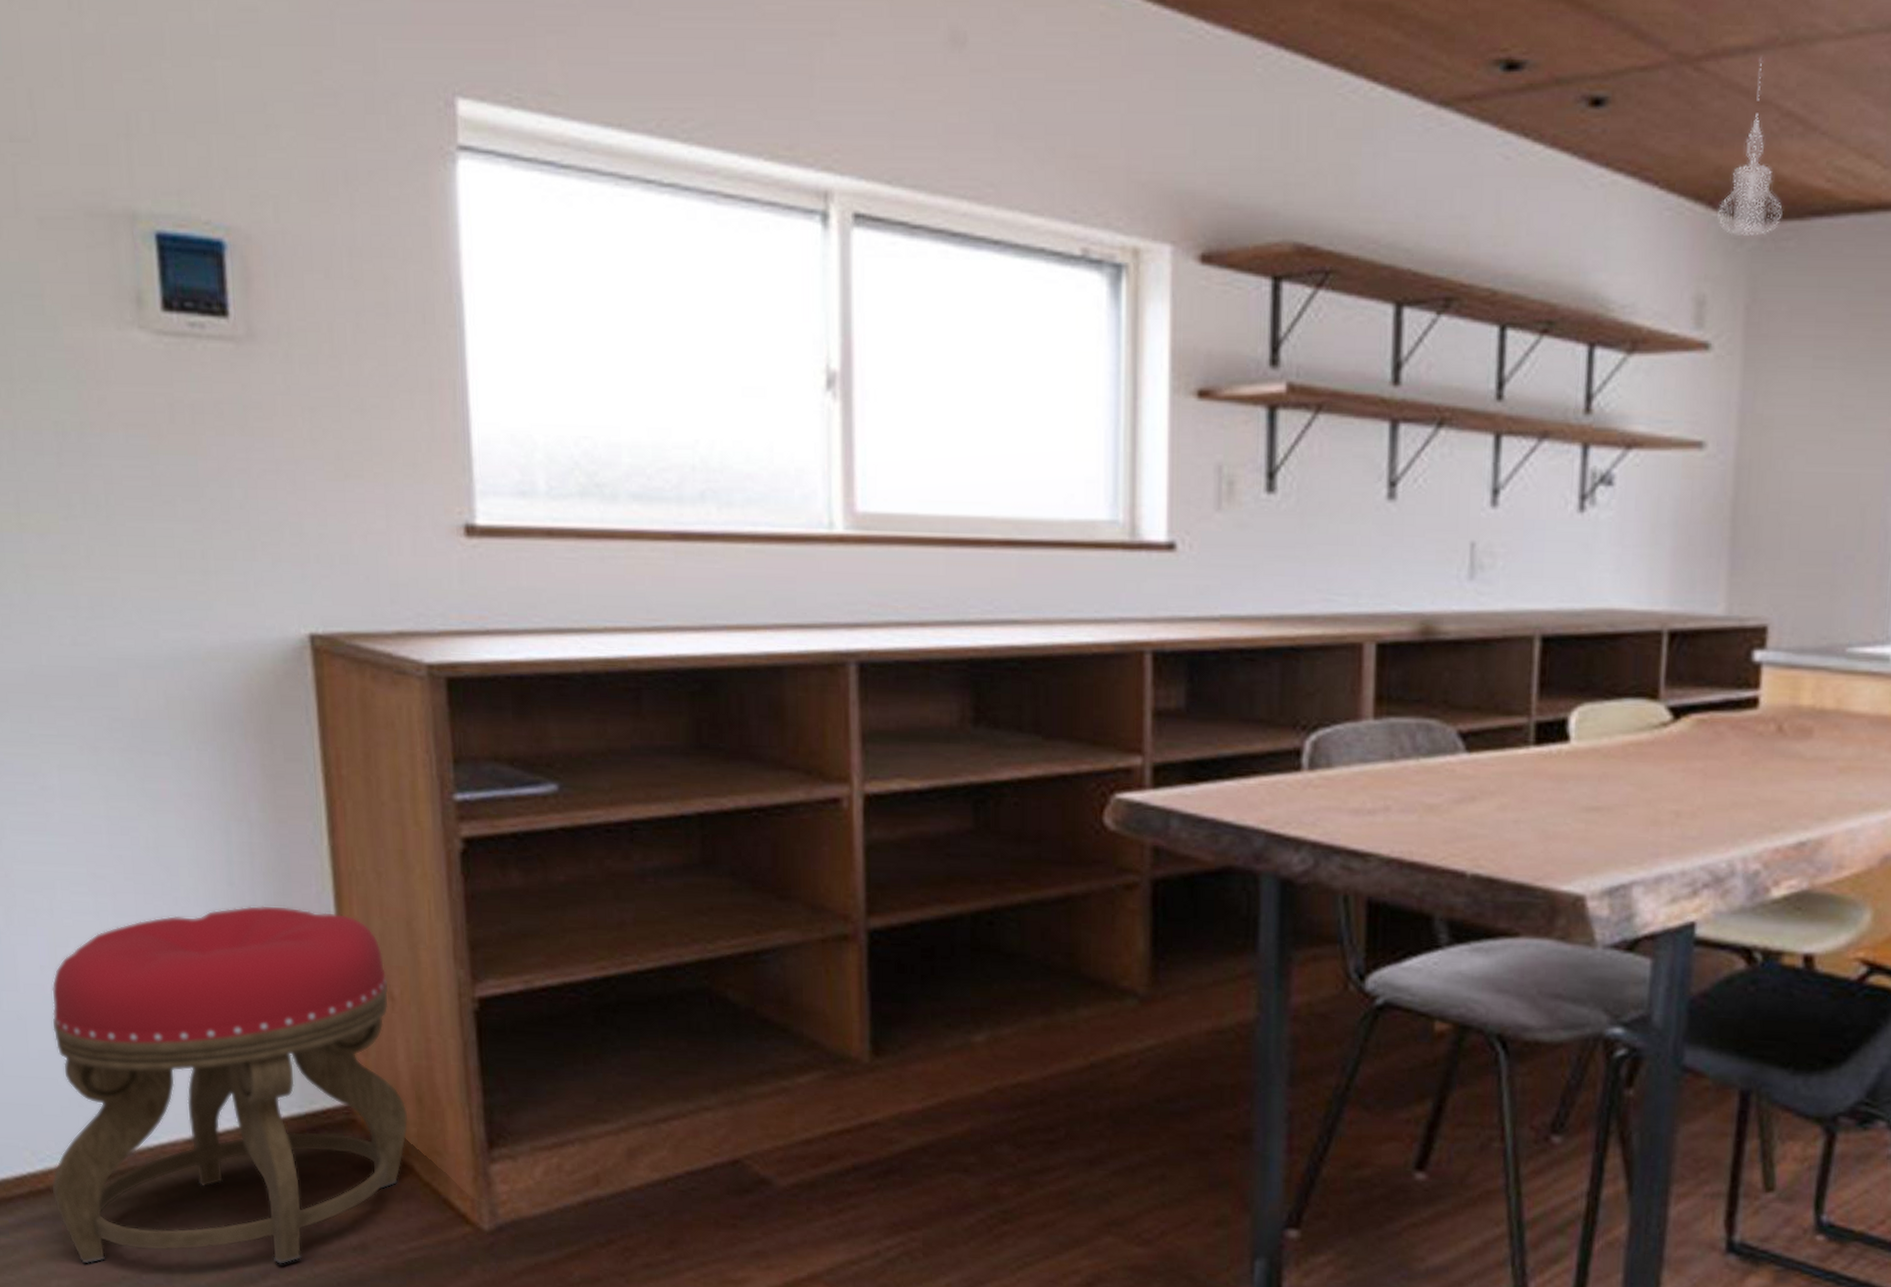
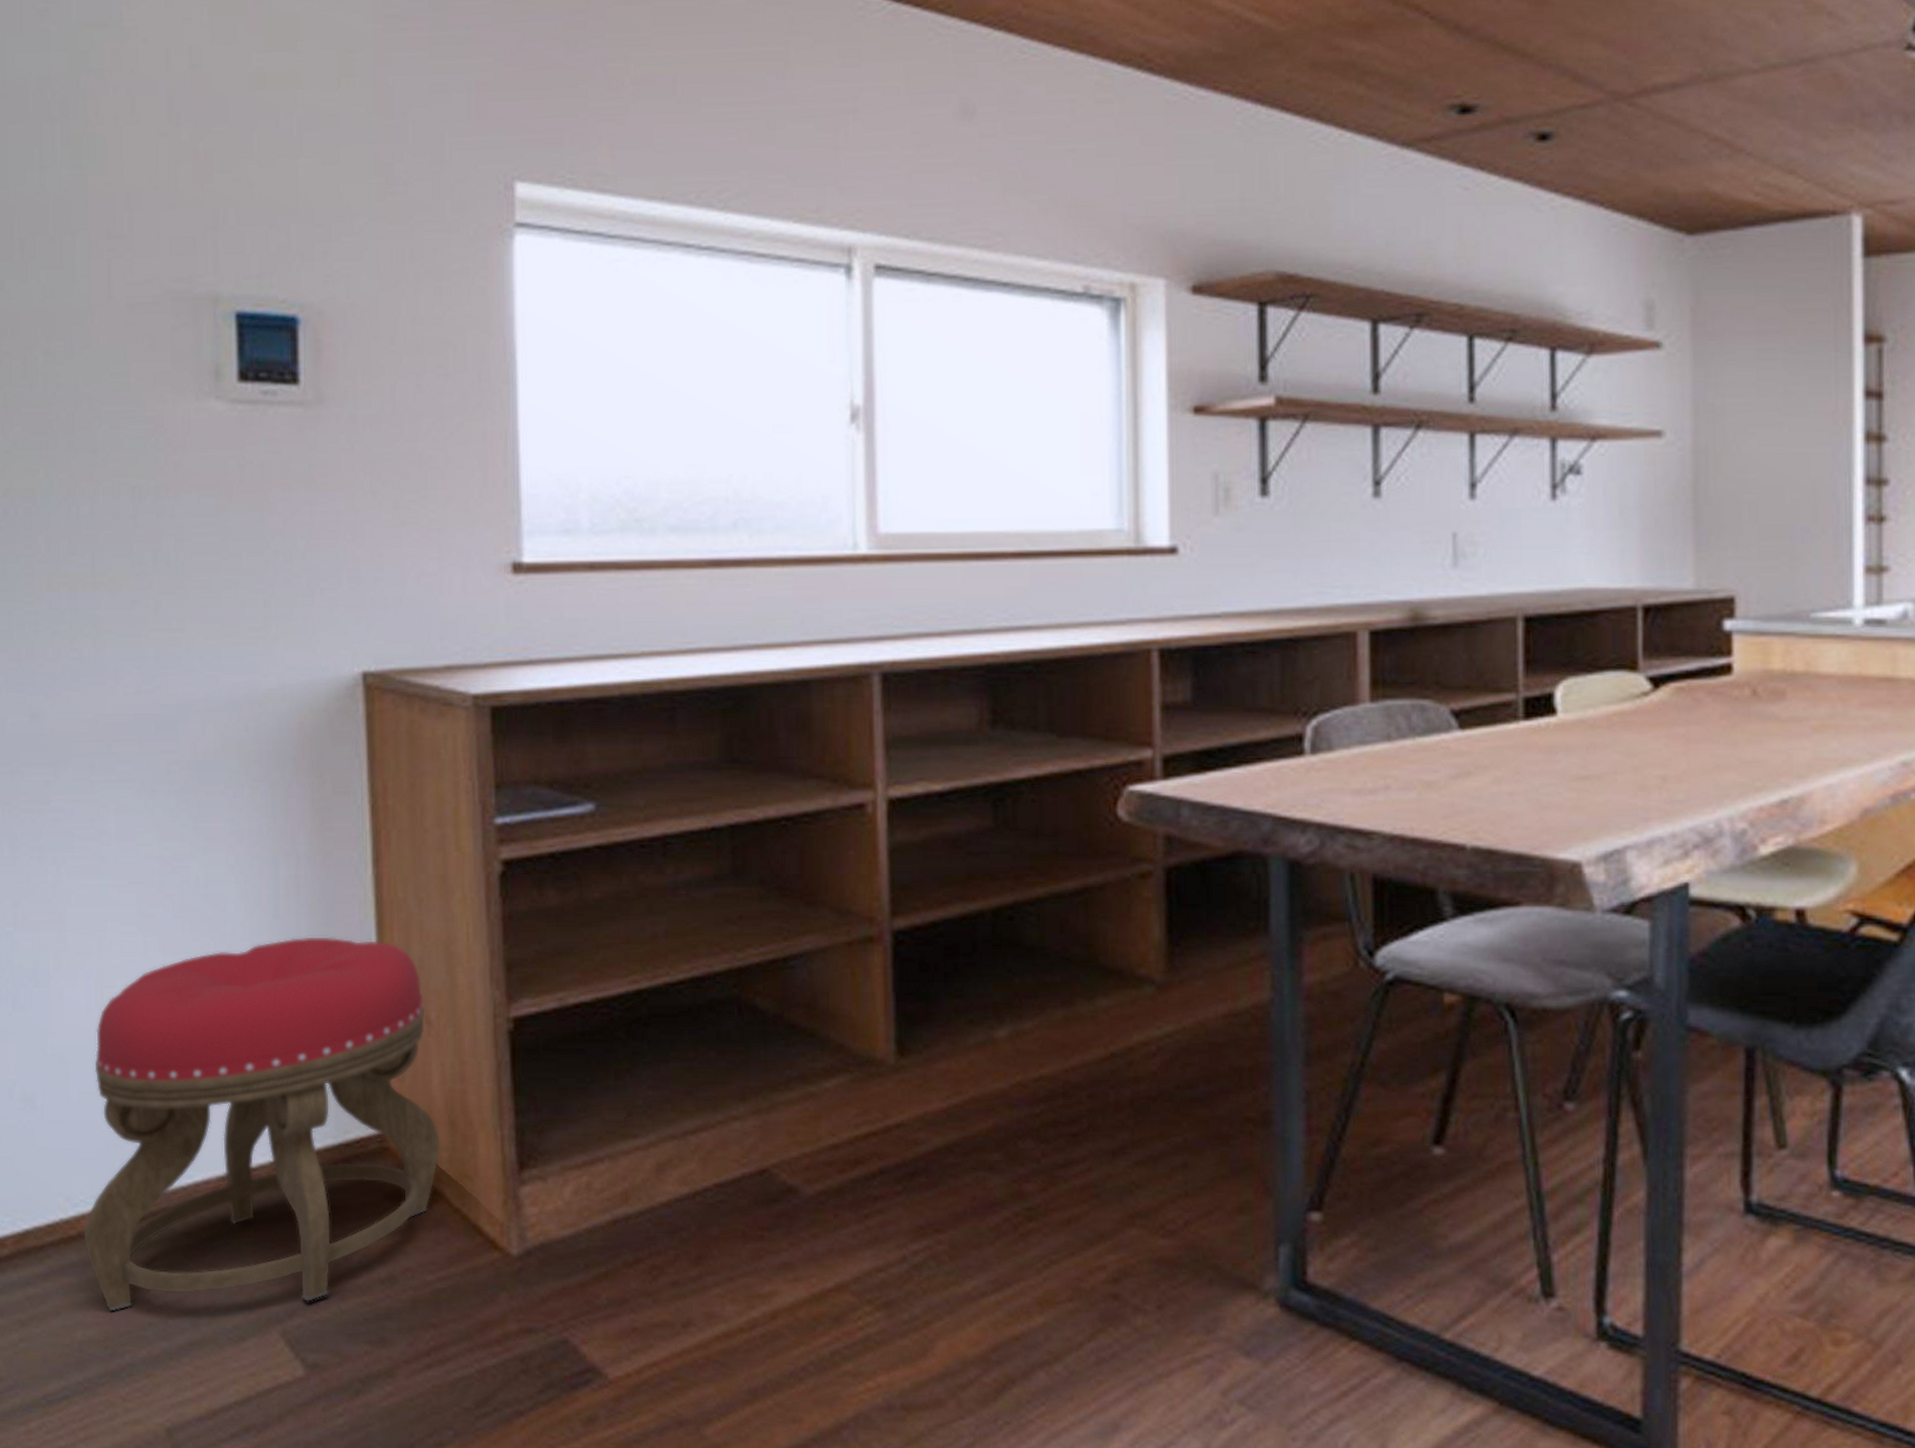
pendant lamp: present [1718,59,1783,236] -> none [1659,93,1718,246]

